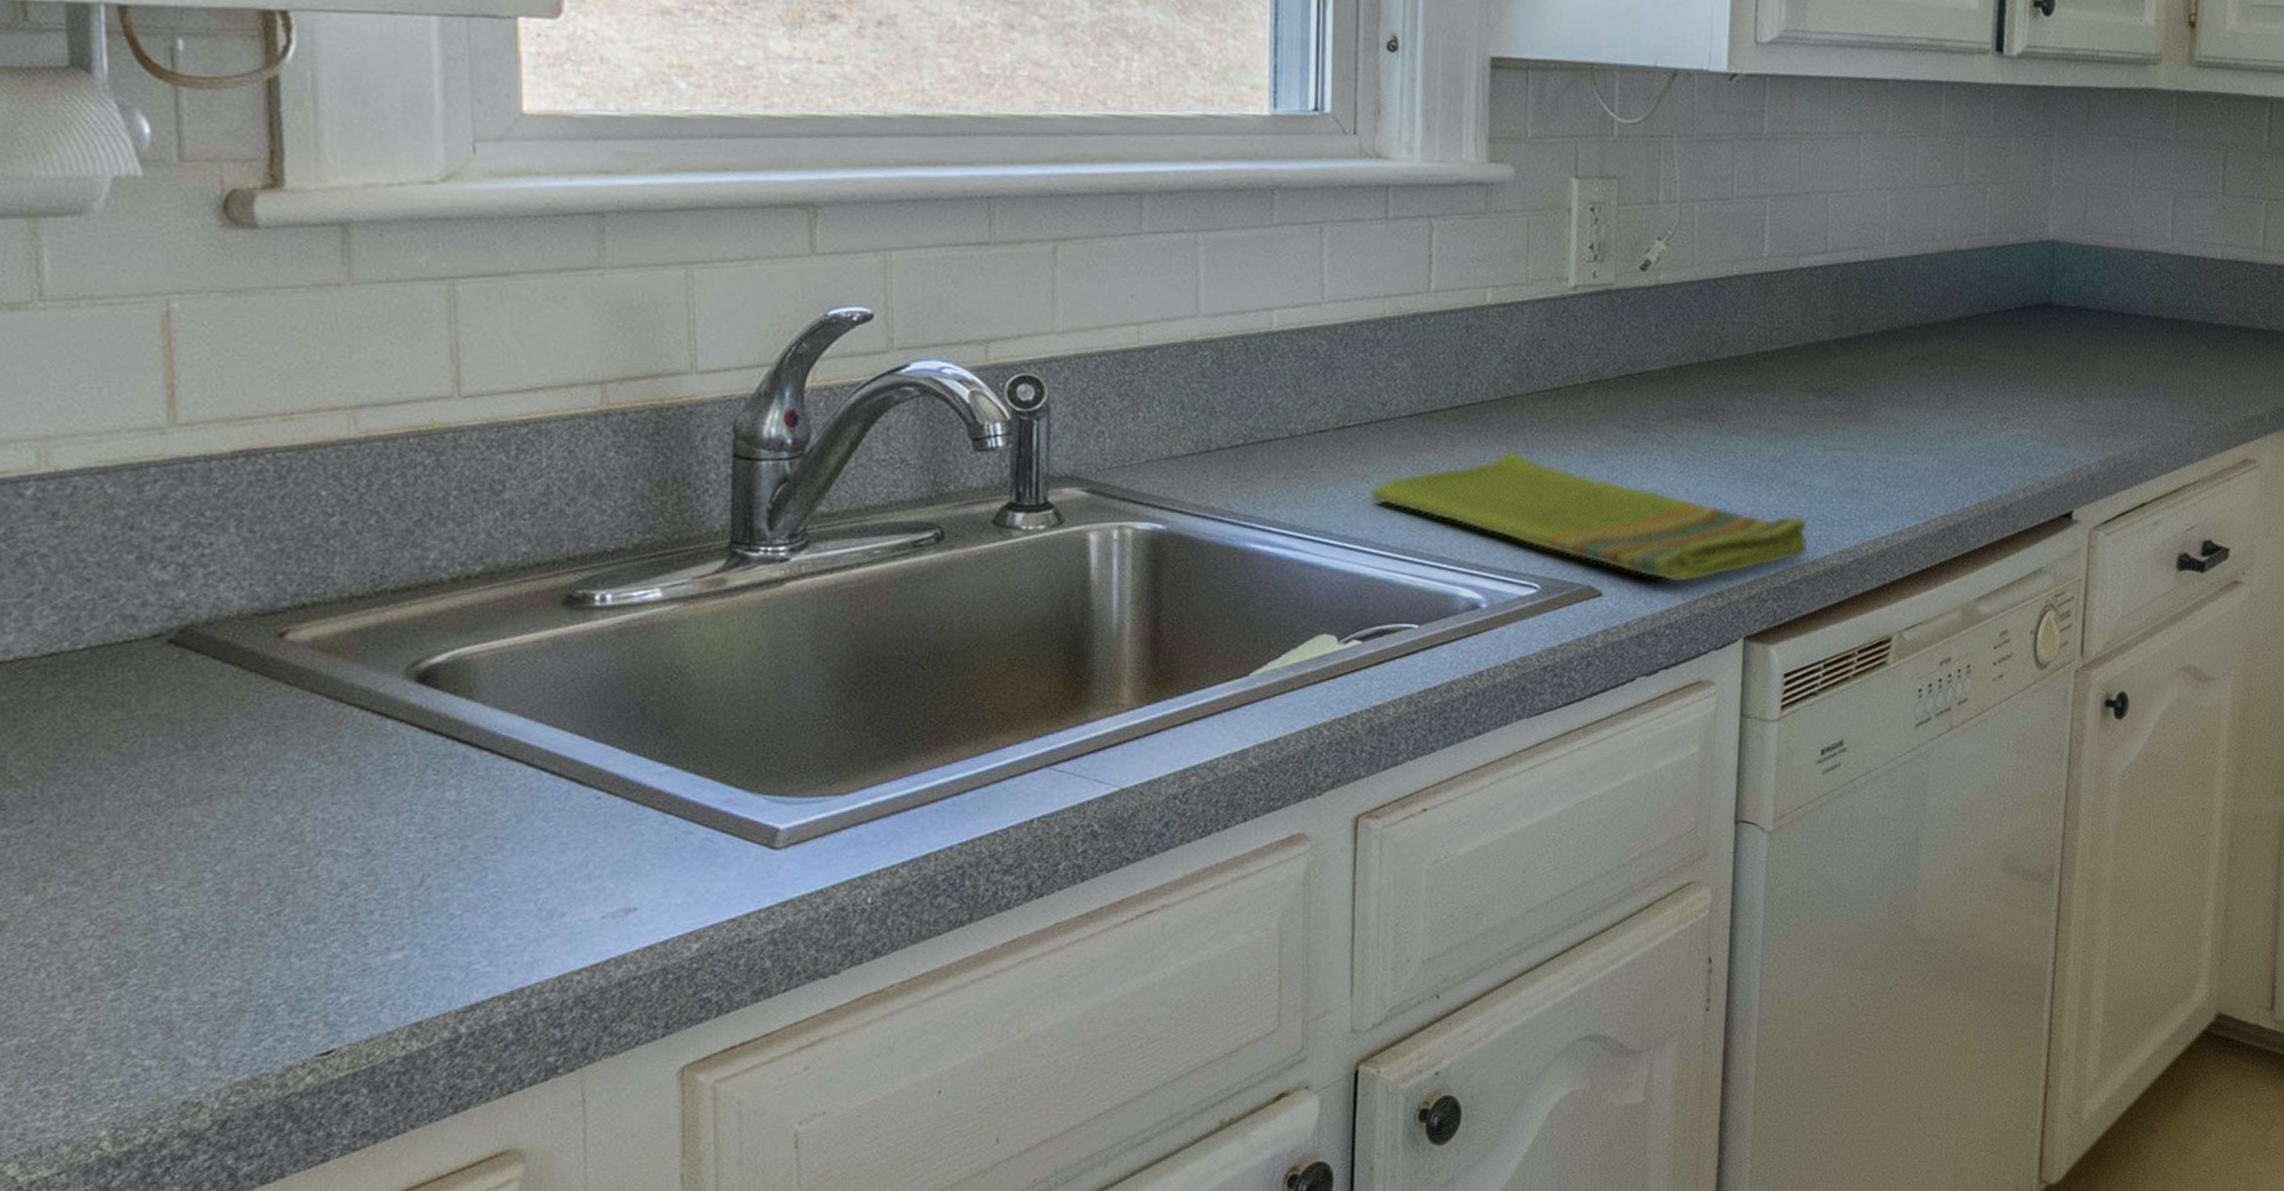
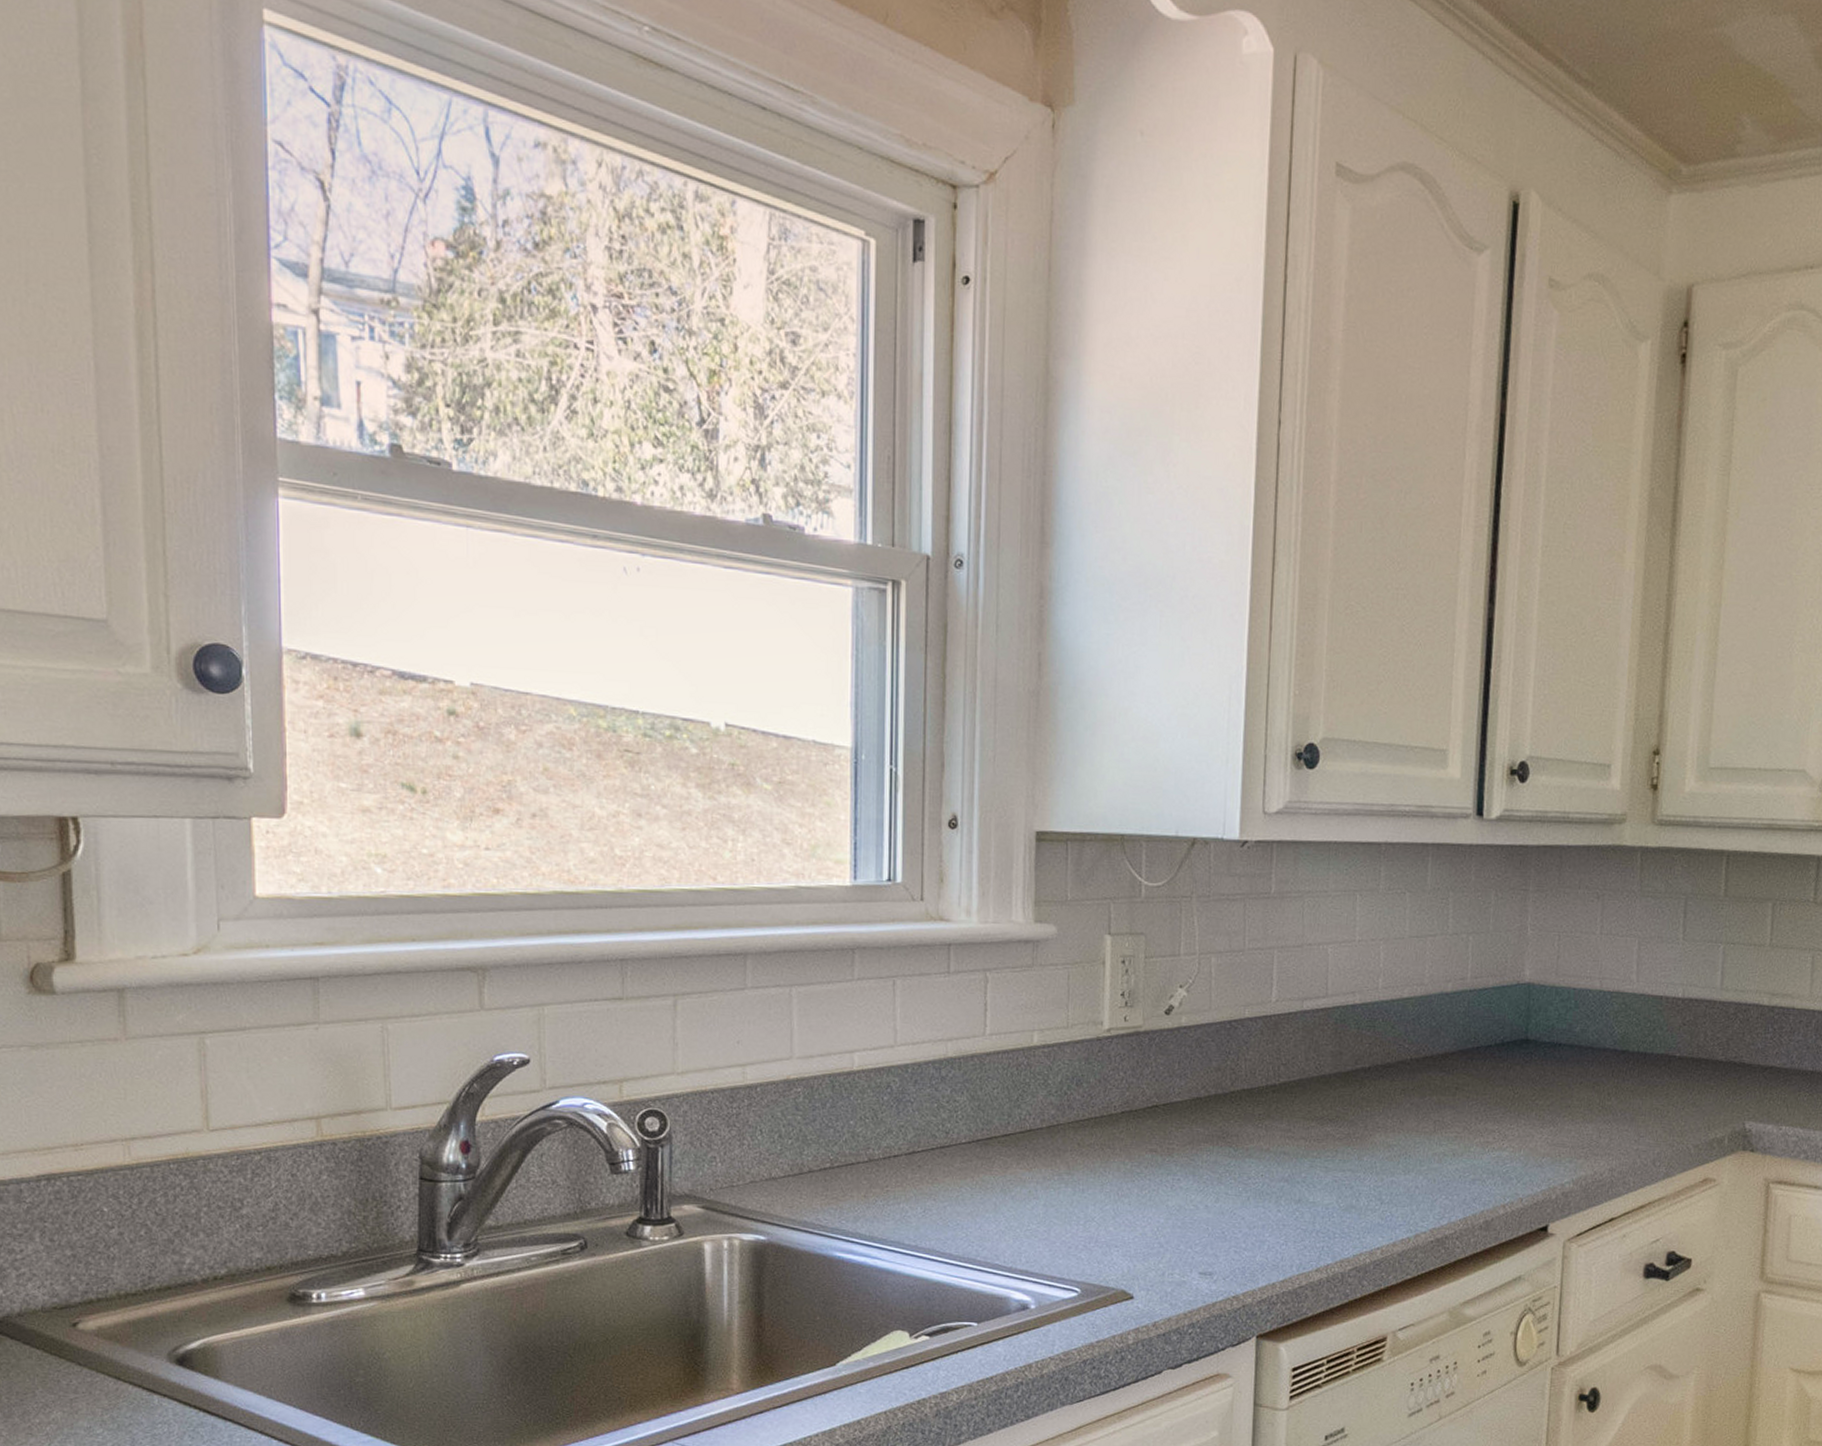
dish towel: present [1370,450,1809,584] -> none [936,1172,1313,1288]

